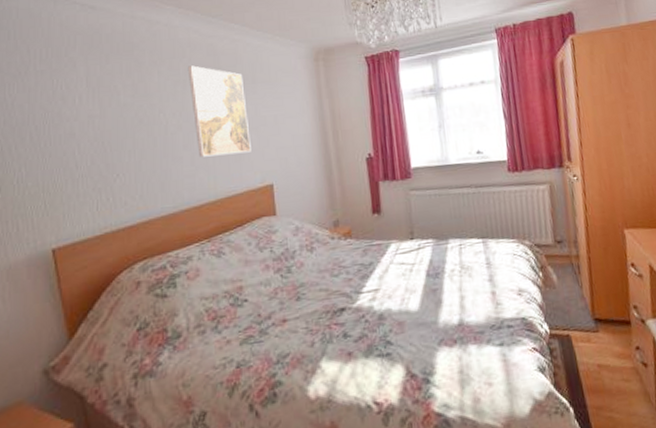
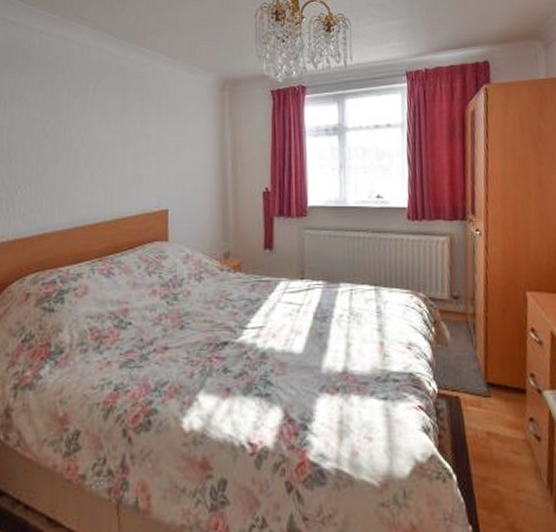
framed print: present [187,65,251,157] -> none [96,86,151,176]

